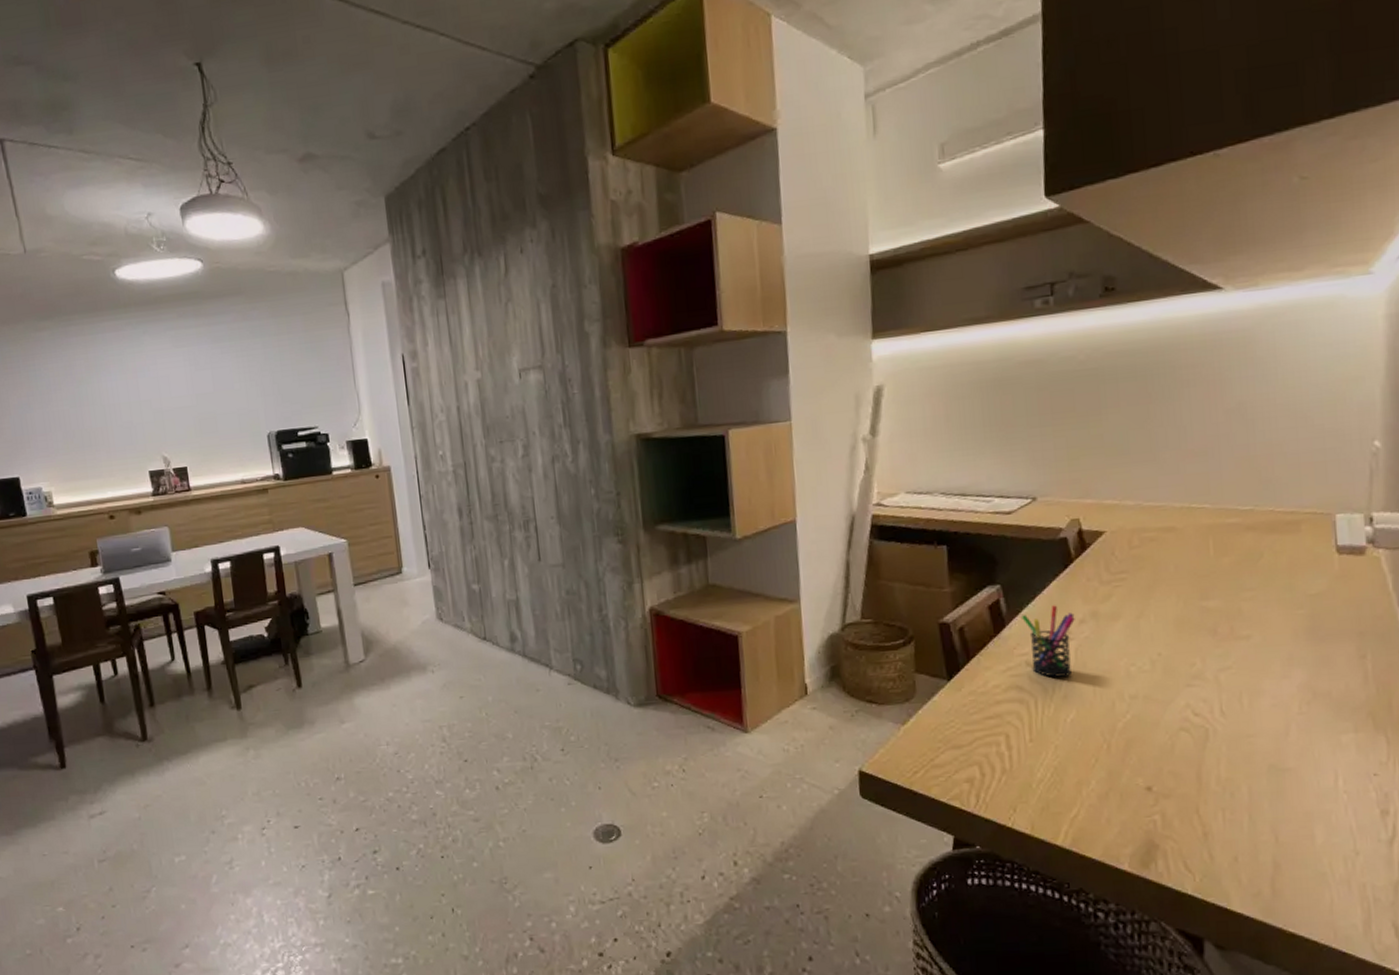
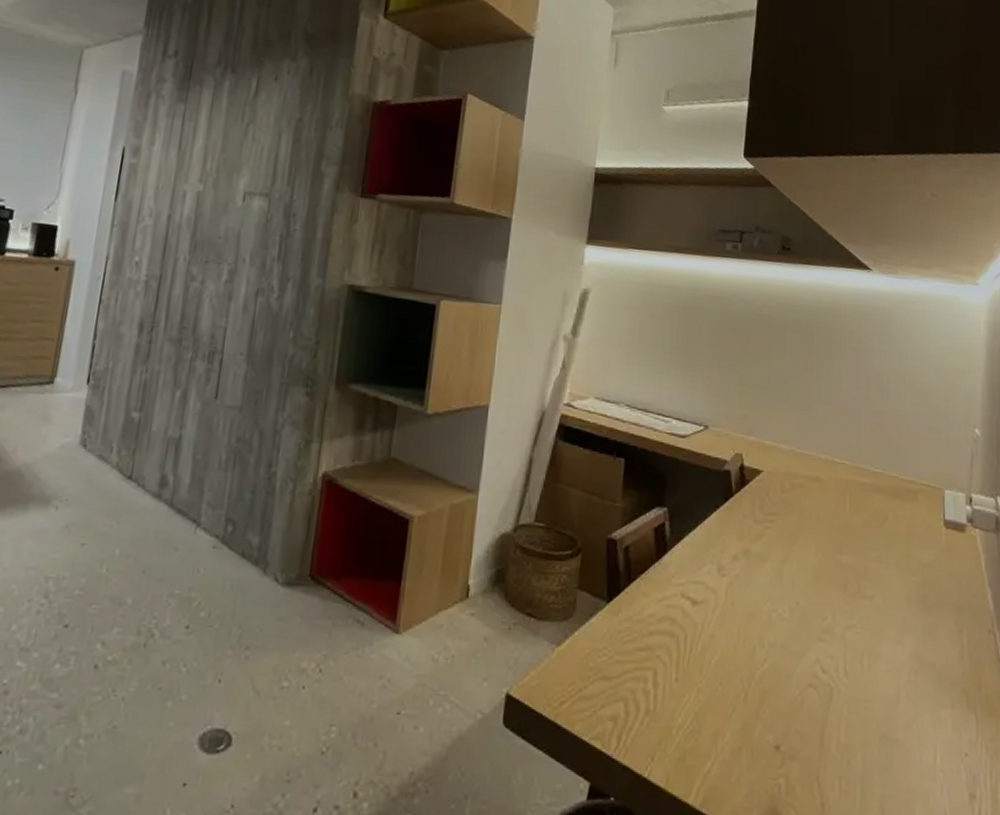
pen holder: present [1022,605,1075,677] -> none [683,537,729,614]

